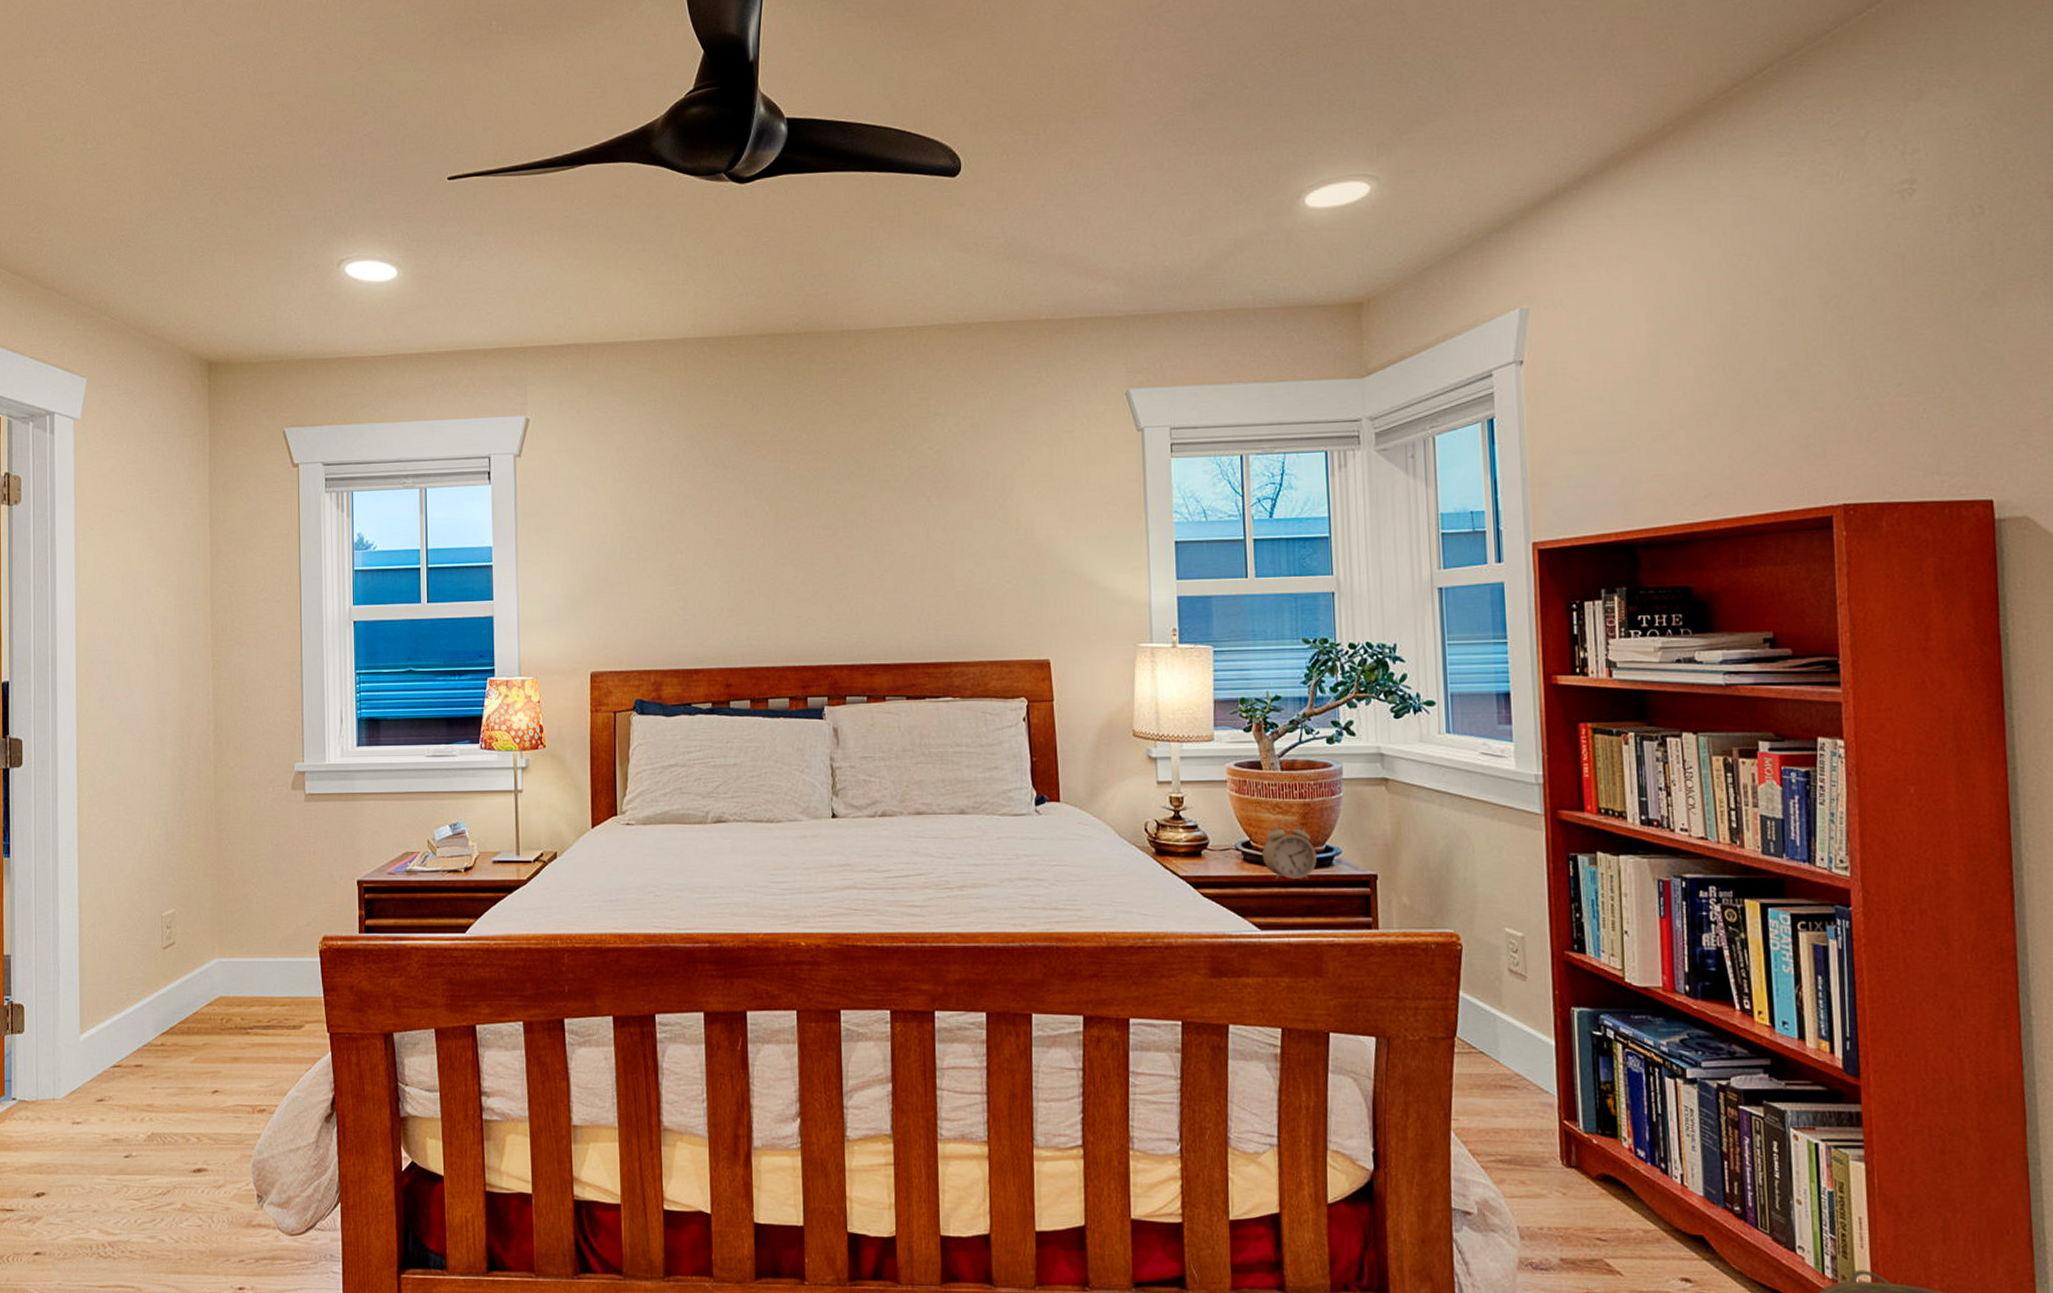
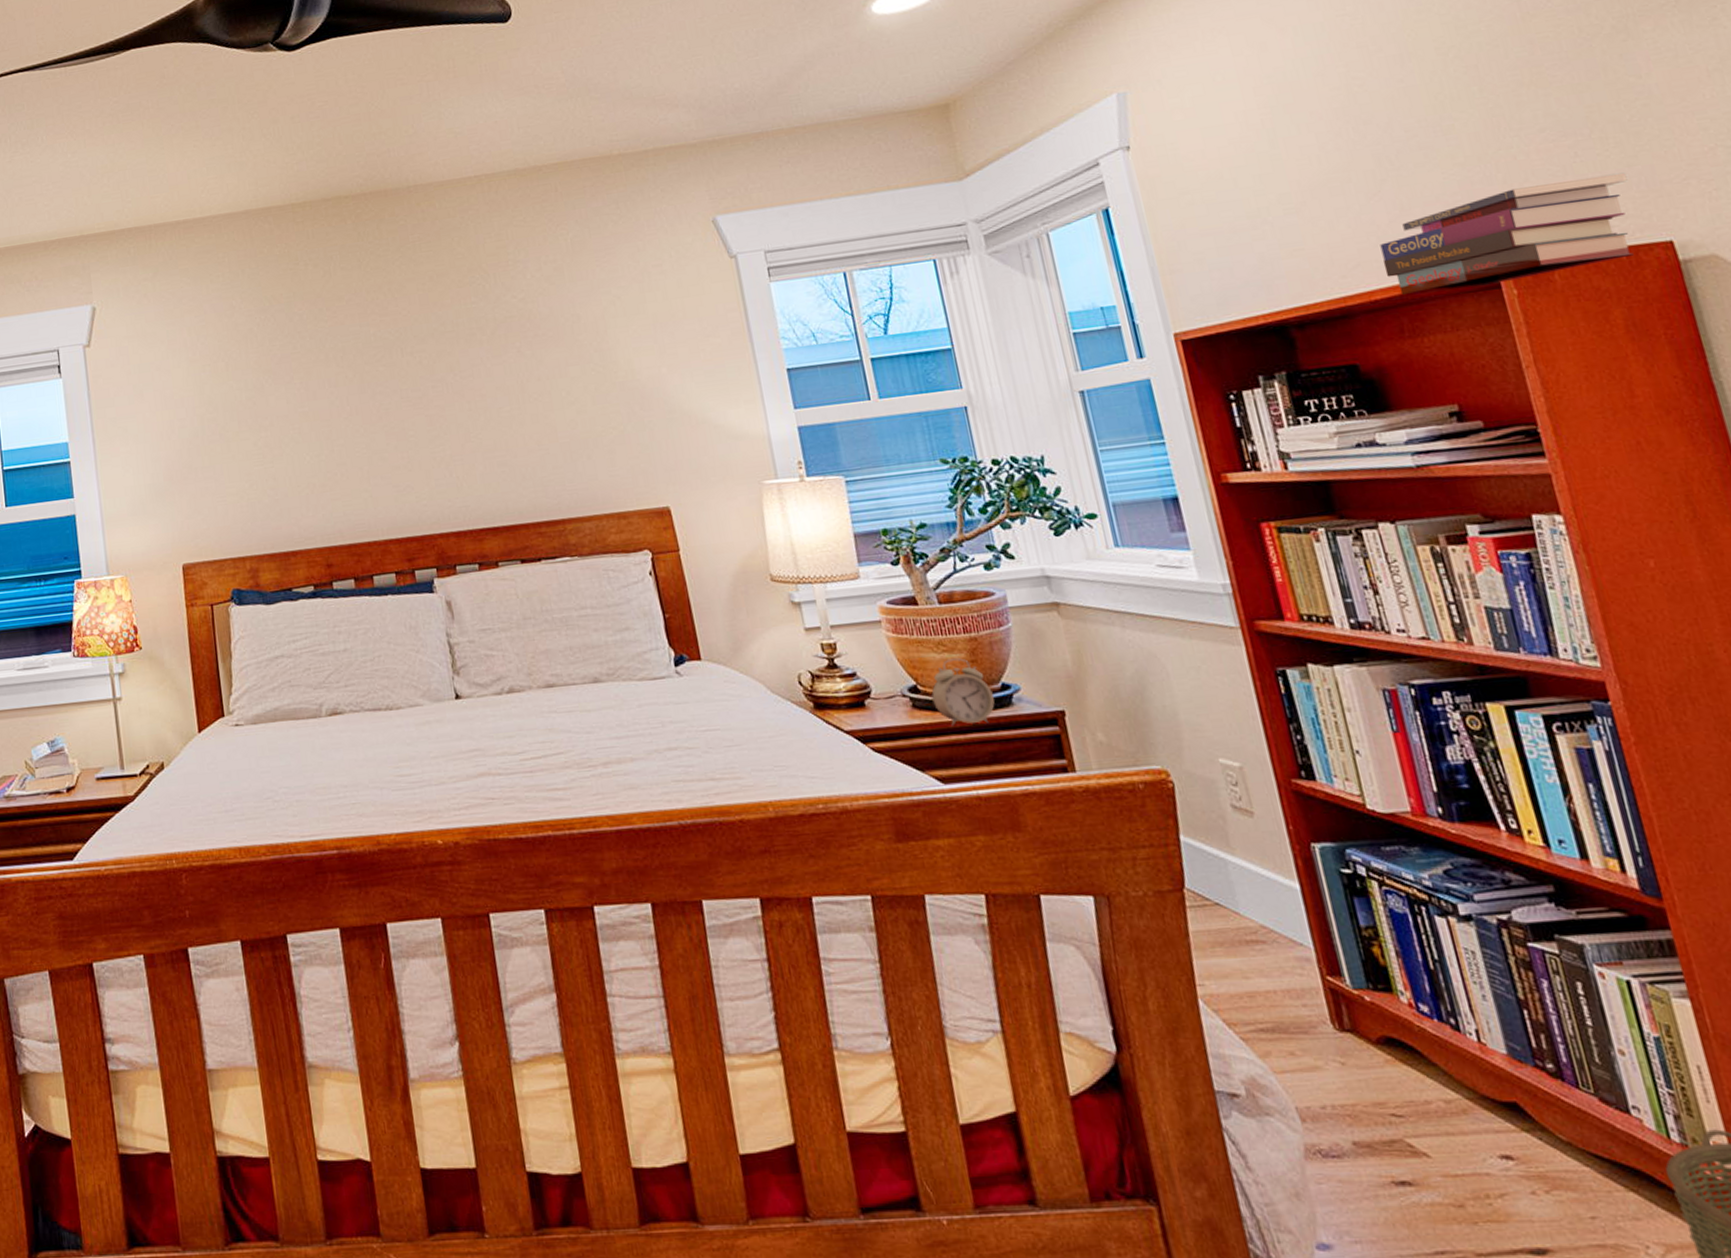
books: none [1732,432,1965,527] -> present [1380,172,1634,296]

